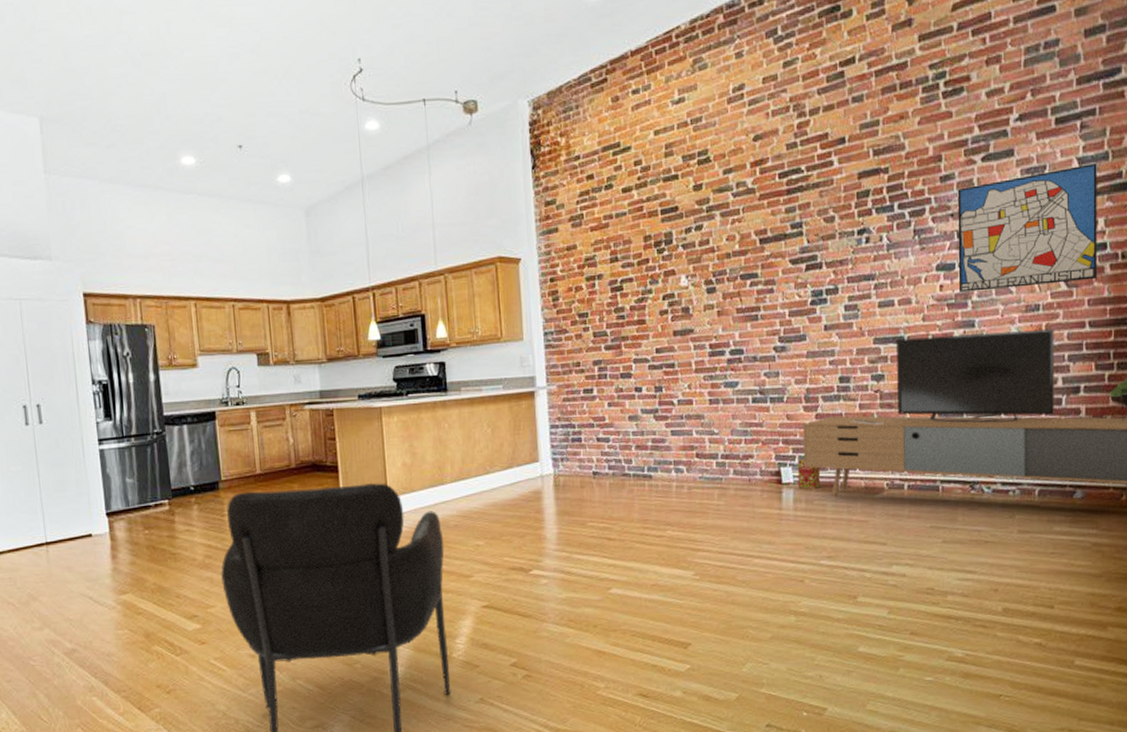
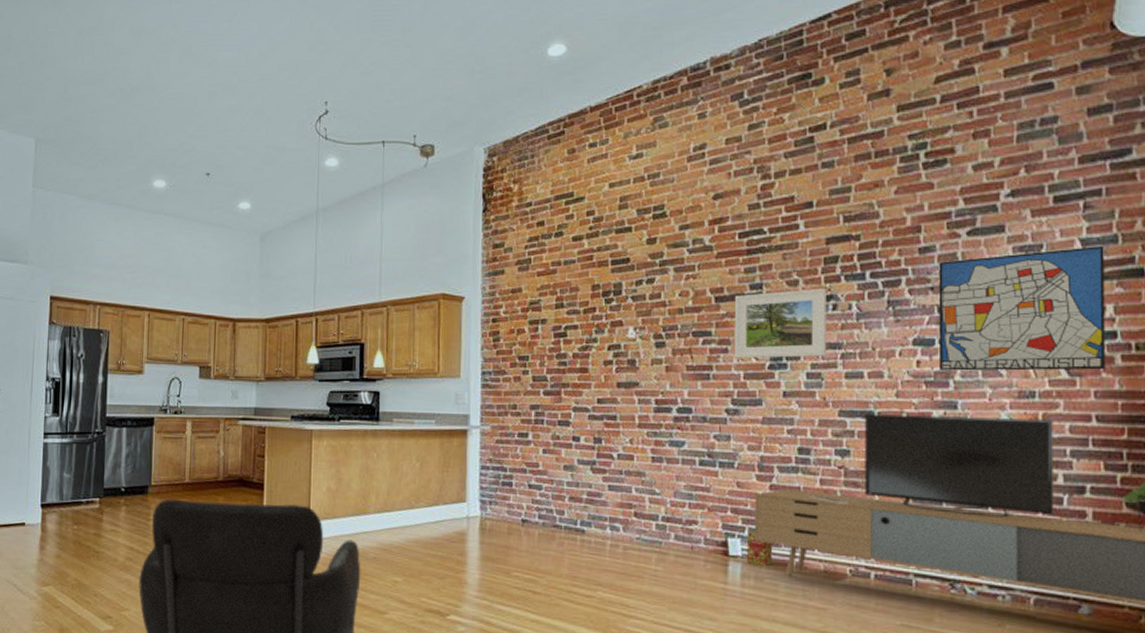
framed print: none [777,222,861,297] -> present [733,287,826,359]

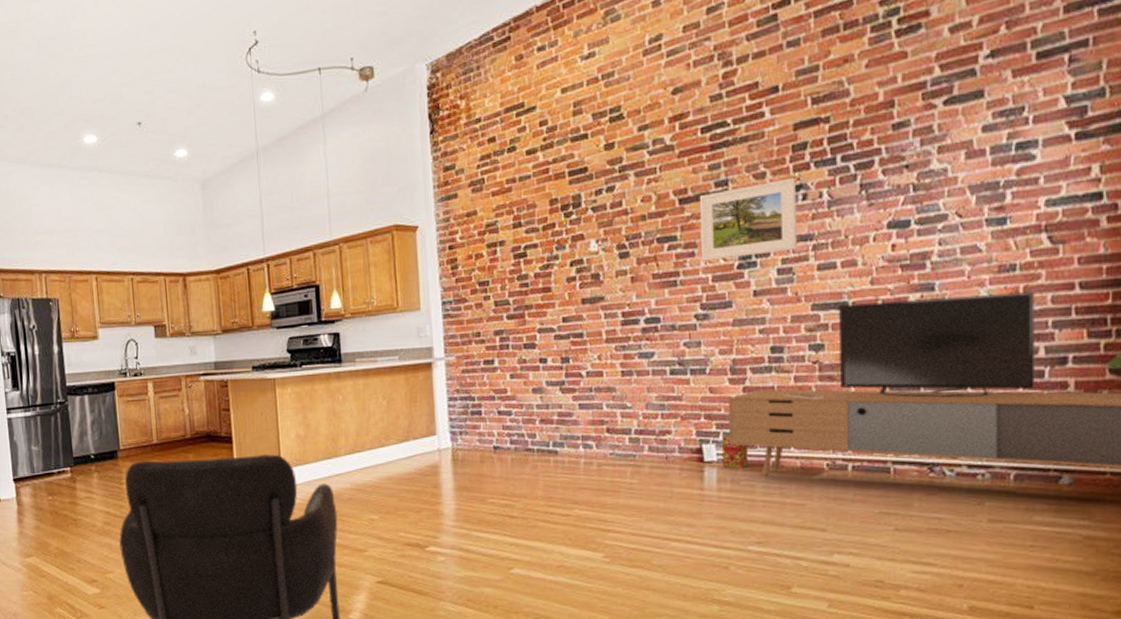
wall art: present [938,245,1105,371] -> none [913,100,1091,252]

